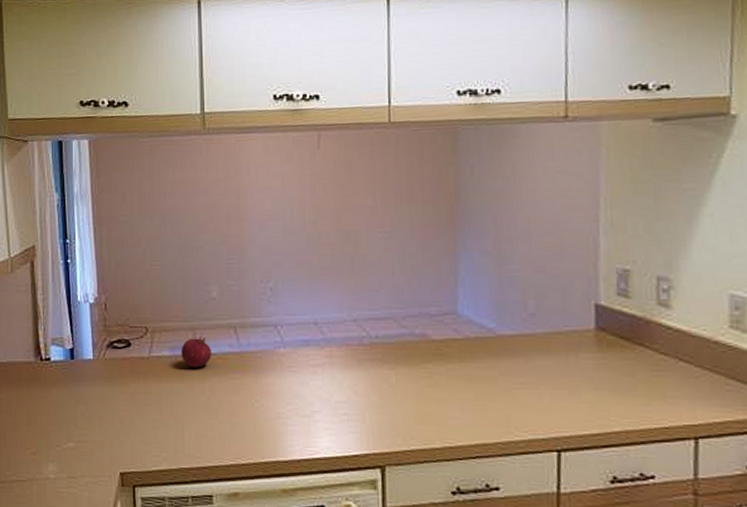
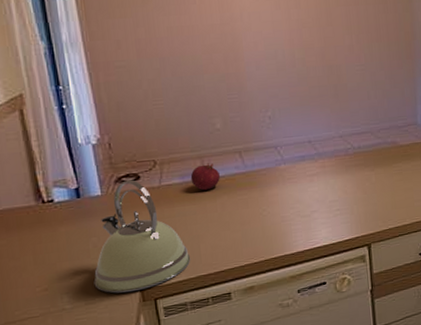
kettle: none [77,346,174,472] -> present [94,180,191,293]

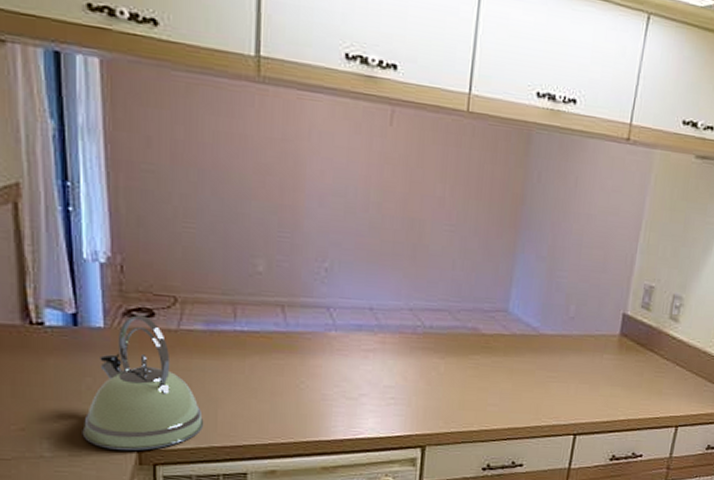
fruit: present [190,163,220,191] -> none [217,312,254,346]

